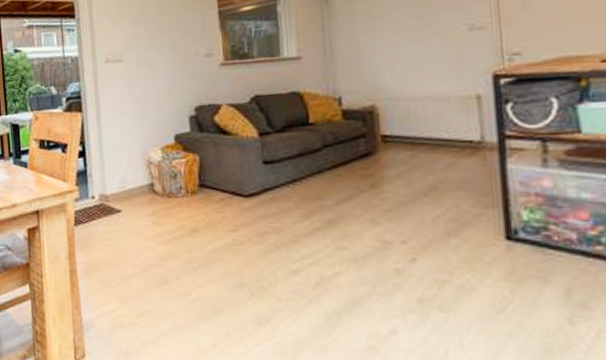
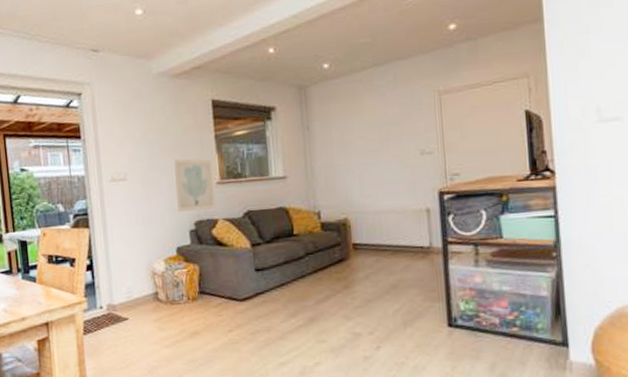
wall art: none [171,38,219,96] -> present [172,159,216,212]

